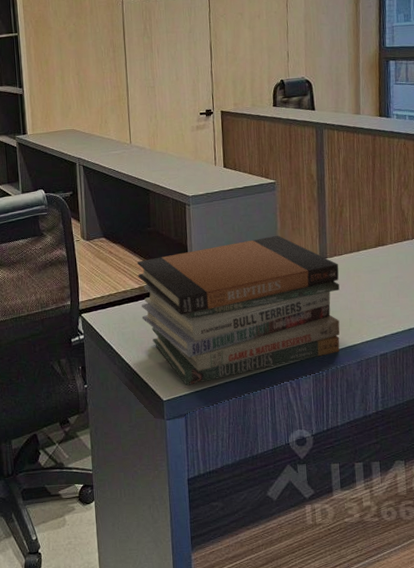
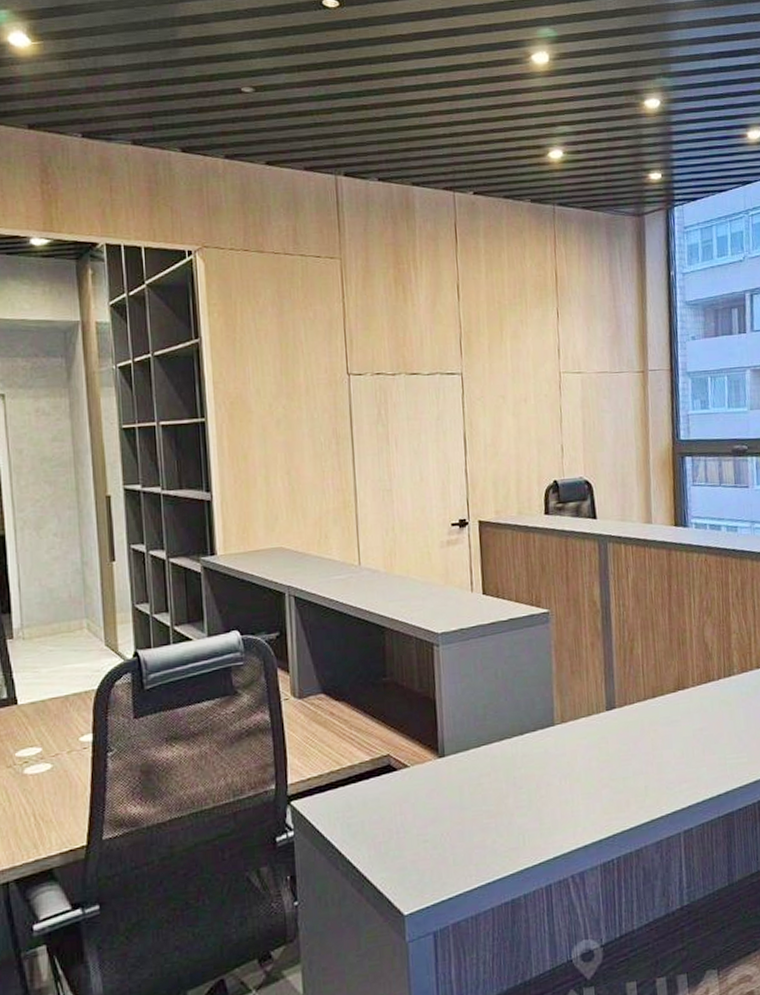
book stack: present [137,235,340,386] -> none [368,681,634,892]

